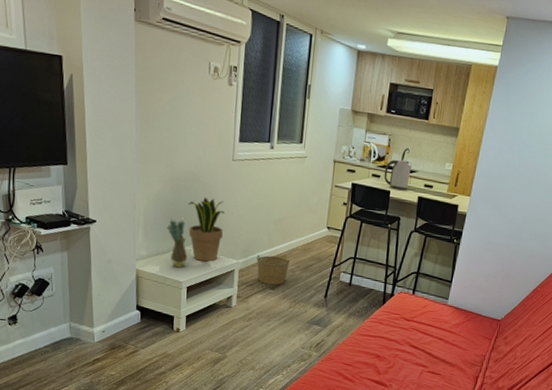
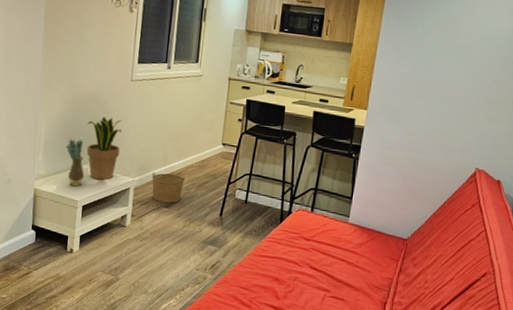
kettle: present [383,159,413,191] -> none [278,75,307,106]

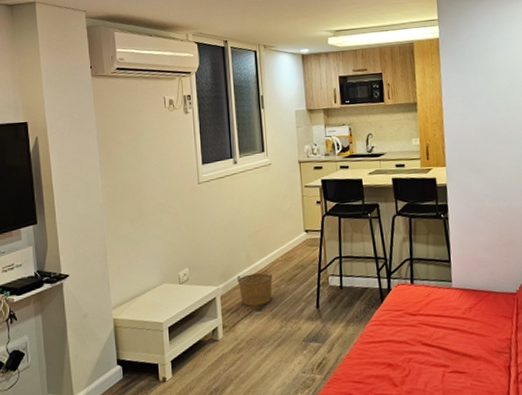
vase: present [66,138,85,187] -> none [140,256,166,308]
potted plant: present [86,117,122,180] -> none [159,226,199,296]

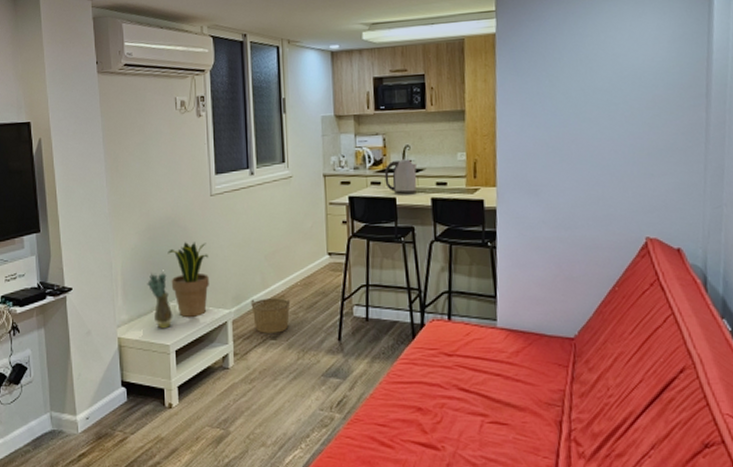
vase: none [140,256,166,308] -> present [147,272,173,329]
potted plant: none [159,226,199,296] -> present [167,242,209,317]
kettle: none [351,145,380,177] -> present [384,159,418,195]

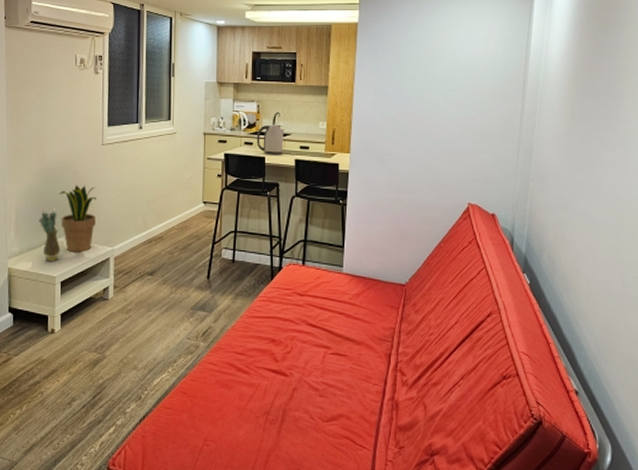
basket: present [251,298,291,333] -> none [132,239,168,270]

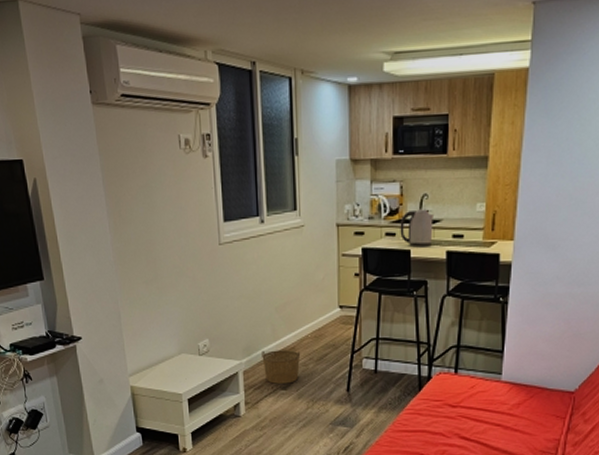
vase: present [38,211,61,262] -> none [157,323,185,379]
potted plant: present [59,185,96,252] -> none [176,292,220,367]
basket: none [132,239,168,270] -> present [262,350,301,384]

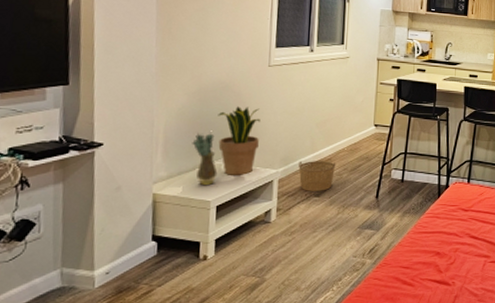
vase: none [157,323,185,379] -> present [192,133,218,186]
potted plant: none [176,292,220,367] -> present [218,106,260,175]
kettle: present [400,209,435,248] -> none [429,53,456,83]

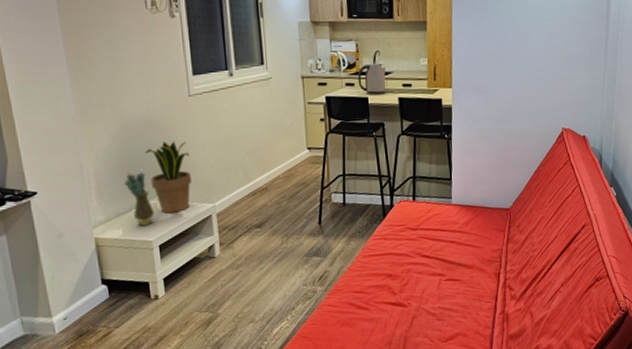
basket: present [298,161,336,191] -> none [235,190,274,223]
kettle: none [429,53,456,83] -> present [357,63,387,95]

